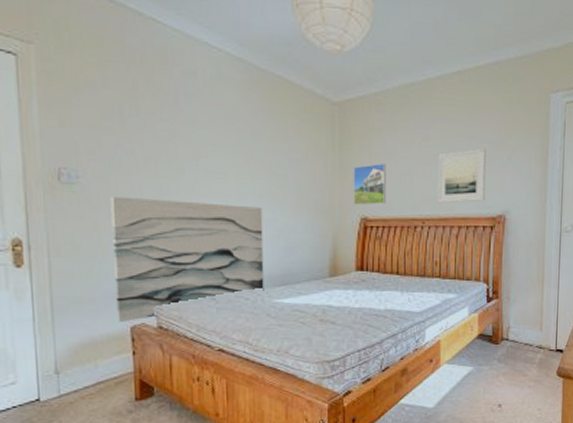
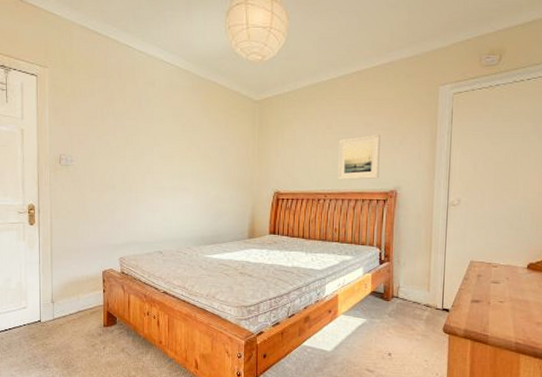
wall art: present [110,196,264,323] -> none [93,175,199,268]
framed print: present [353,164,386,205] -> none [268,148,295,182]

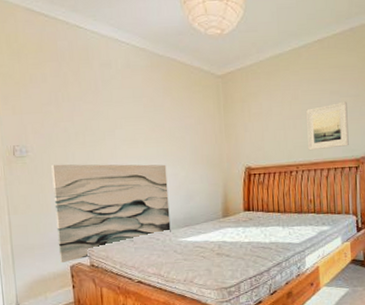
wall art: none [93,175,199,268] -> present [51,164,171,264]

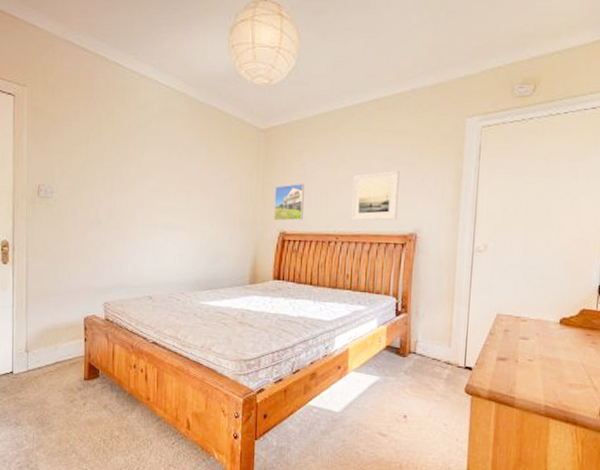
wall art: present [51,164,171,264] -> none [74,208,195,314]
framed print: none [236,122,265,157] -> present [273,184,304,221]

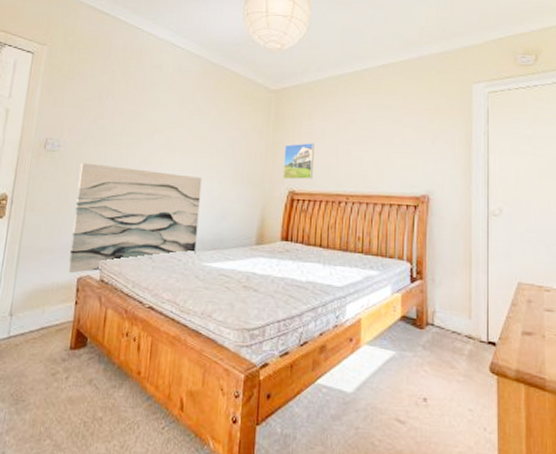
wall art: none [74,208,195,314] -> present [67,163,202,274]
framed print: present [351,170,400,221] -> none [362,131,410,182]

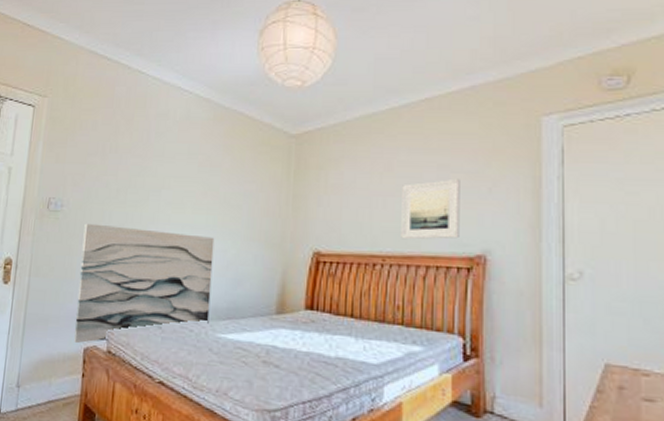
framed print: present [282,143,314,180] -> none [306,195,343,239]
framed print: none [362,131,410,182] -> present [401,178,460,240]

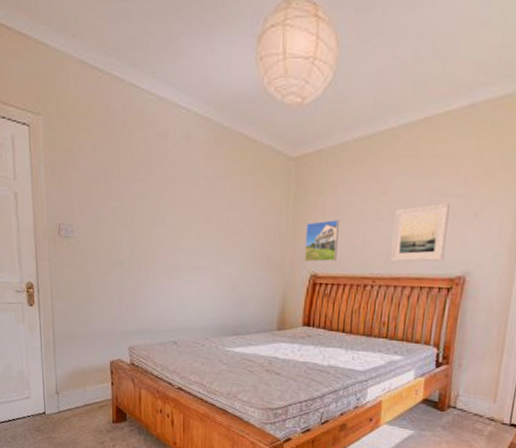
wall art: present [73,223,215,344] -> none [97,249,220,358]
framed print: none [306,195,343,239] -> present [304,220,339,262]

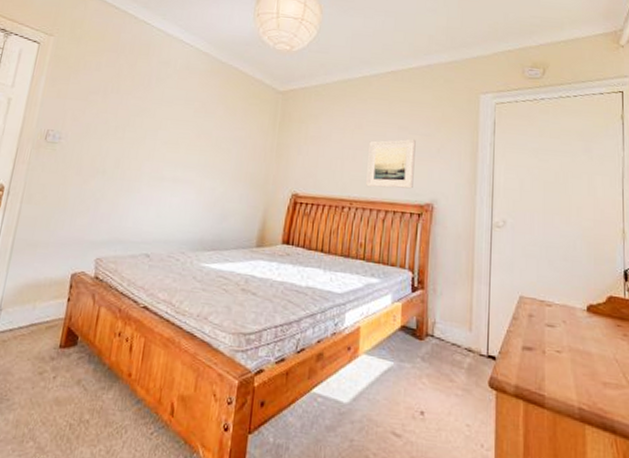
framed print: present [304,220,339,262] -> none [286,146,320,183]

